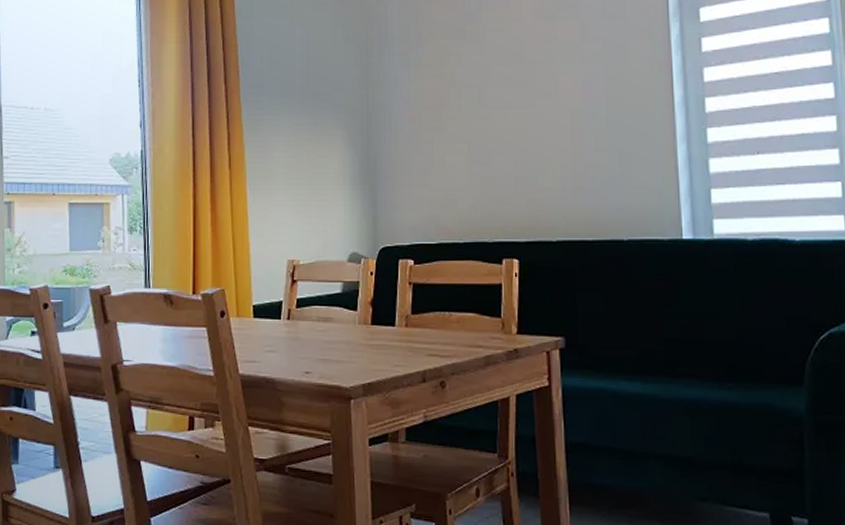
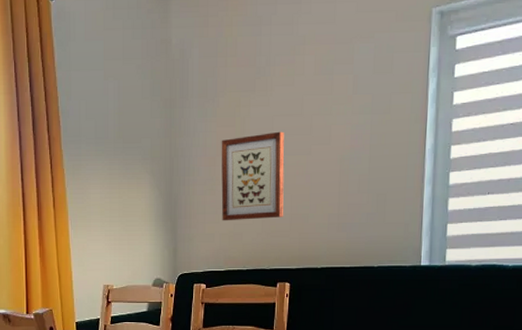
wall art: none [427,82,507,185] -> present [221,131,285,221]

